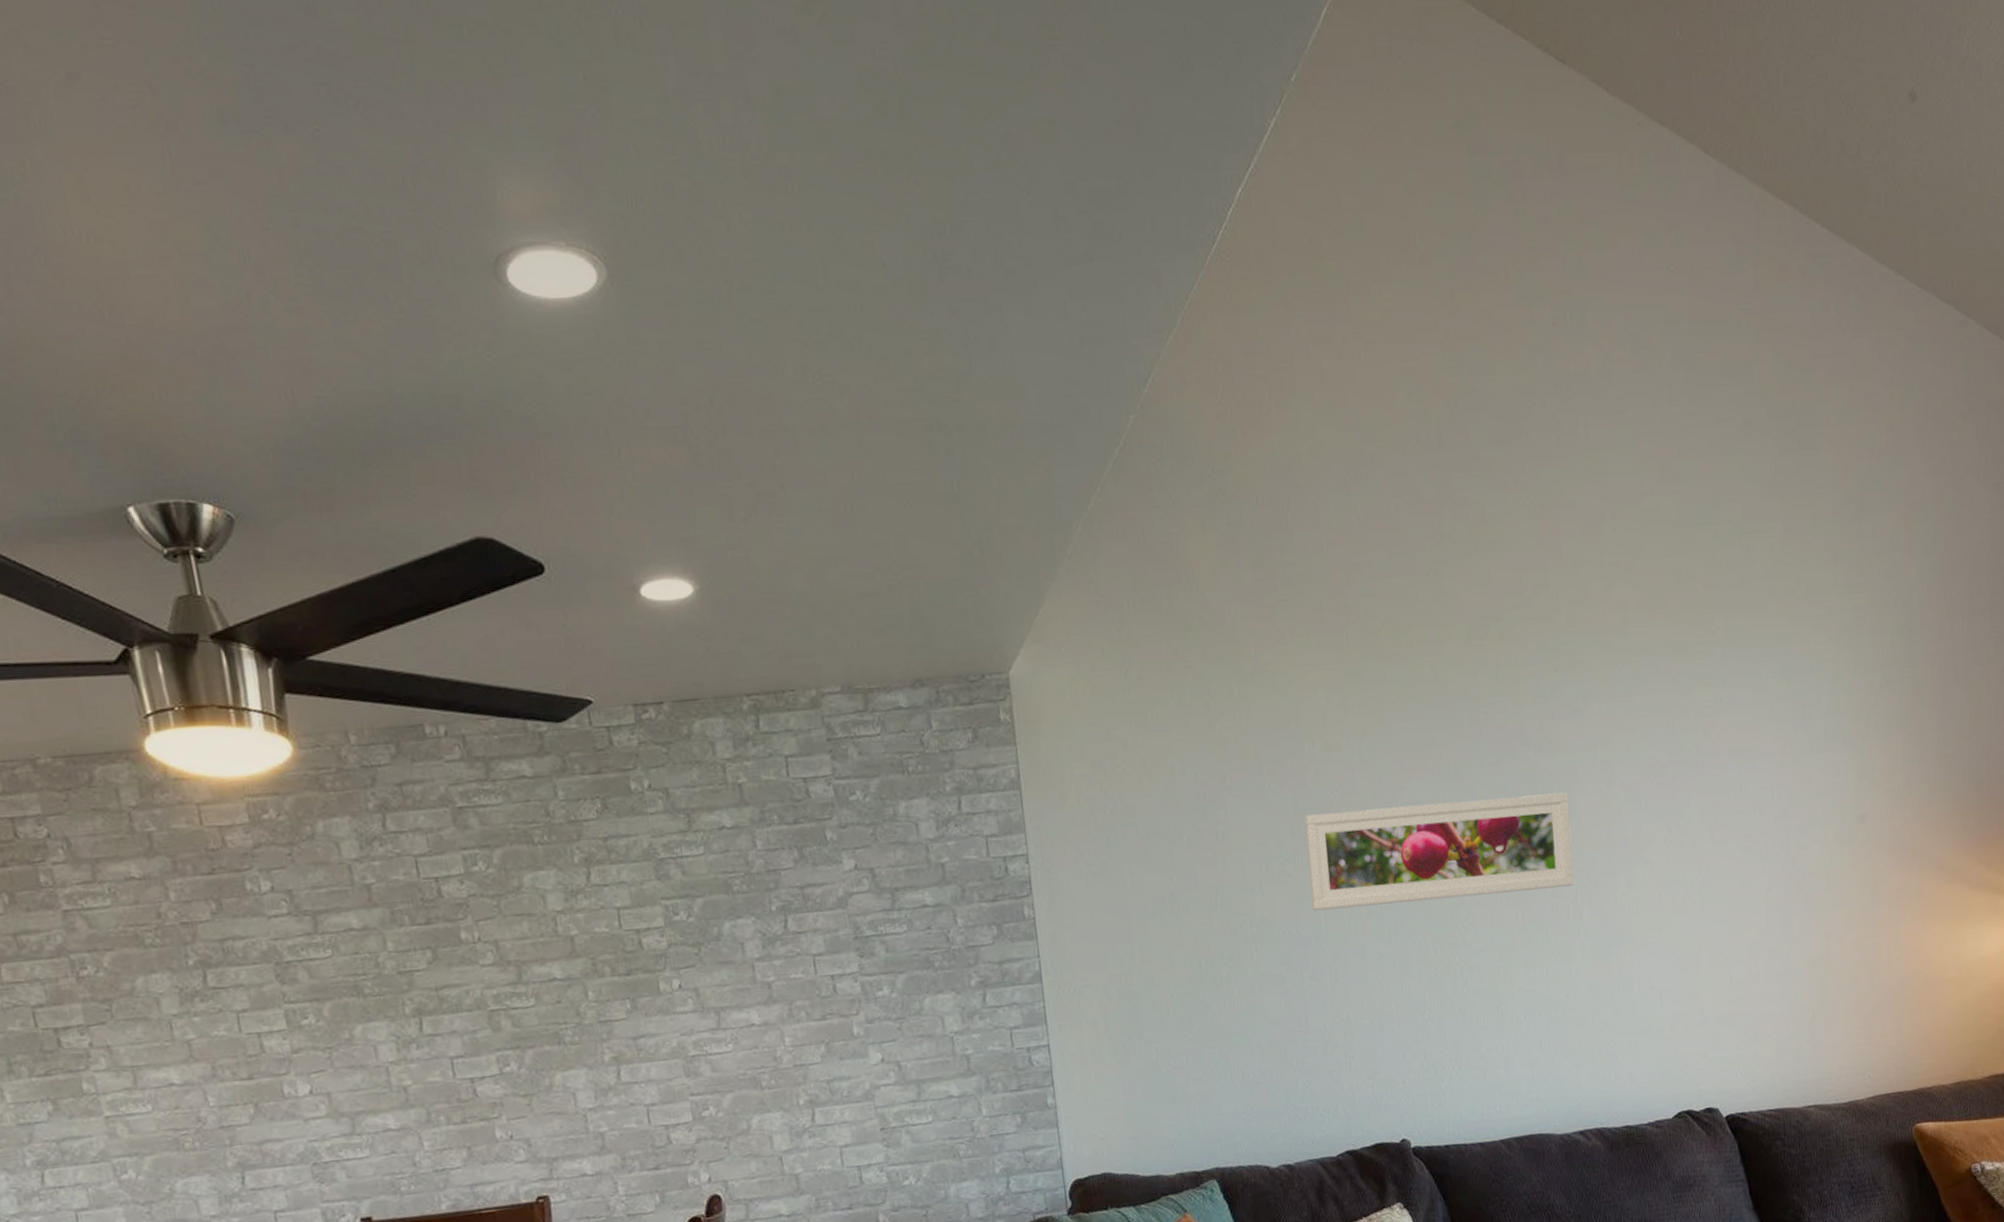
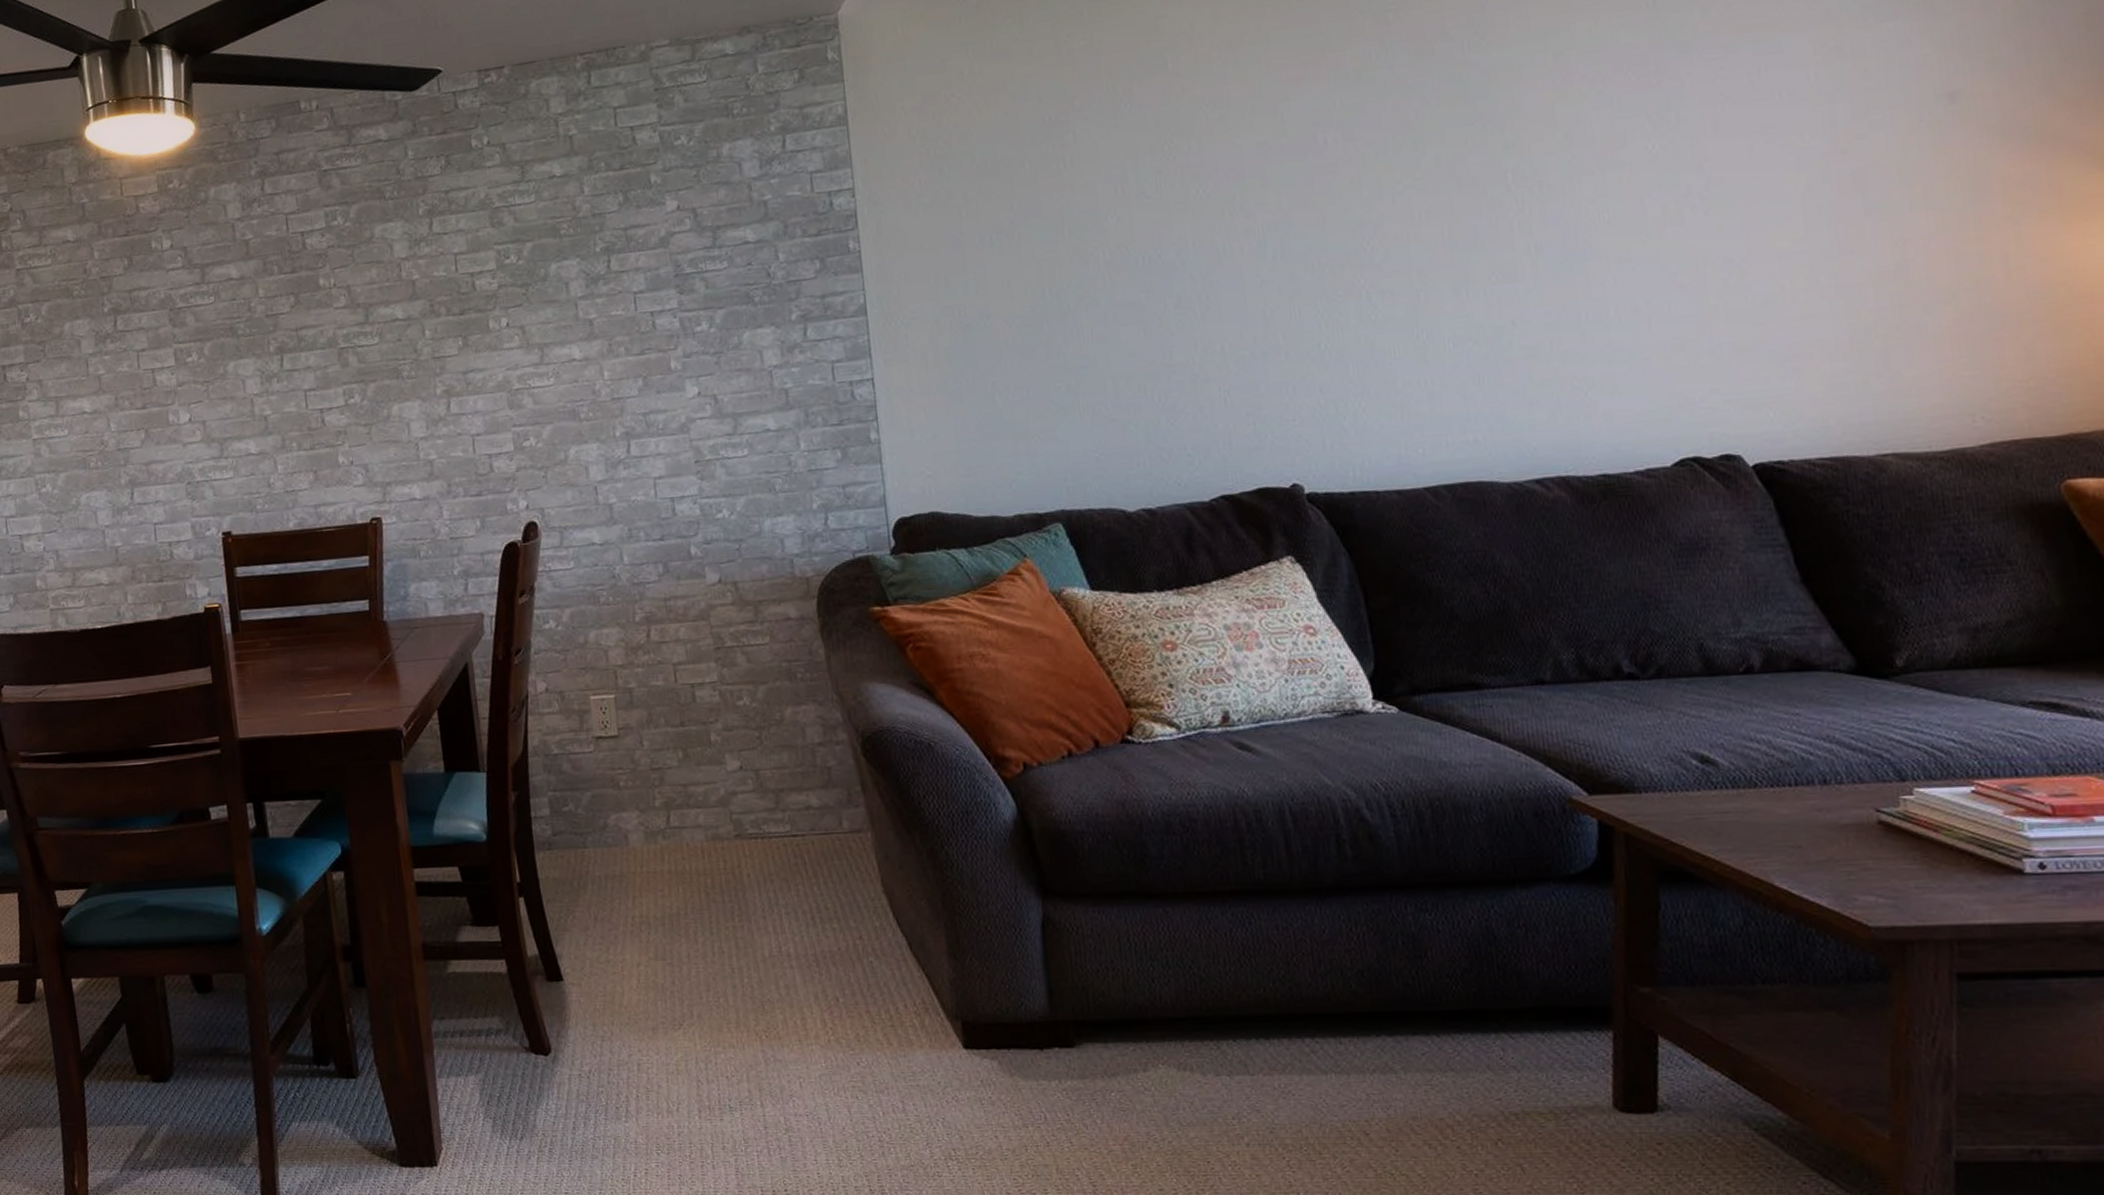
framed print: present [1304,792,1575,911] -> none [1167,90,1520,235]

